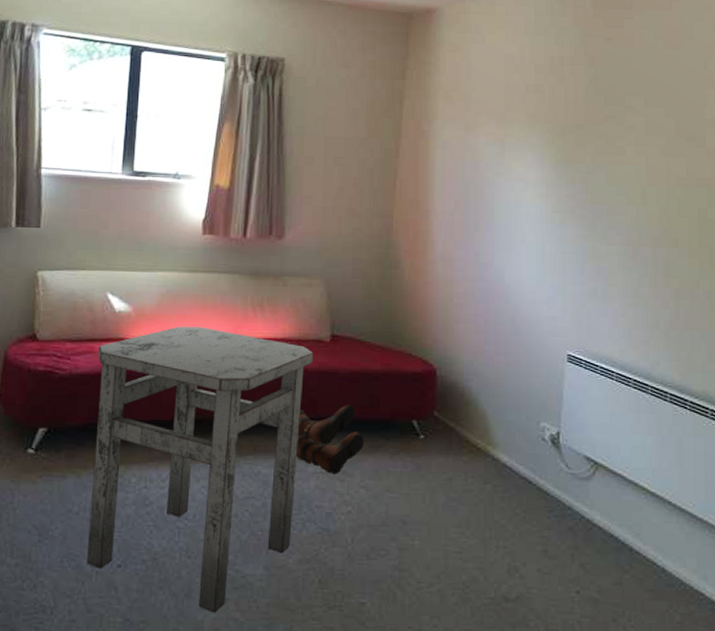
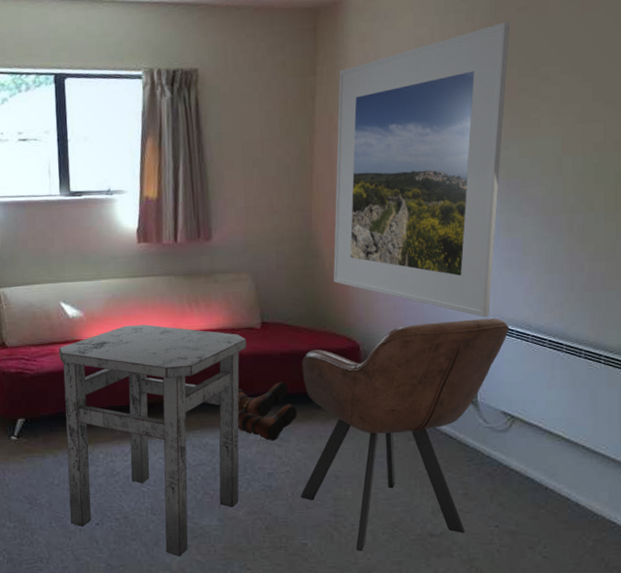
armchair: none [361,350,593,616] -> present [300,318,509,551]
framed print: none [411,49,597,349] -> present [333,21,510,318]

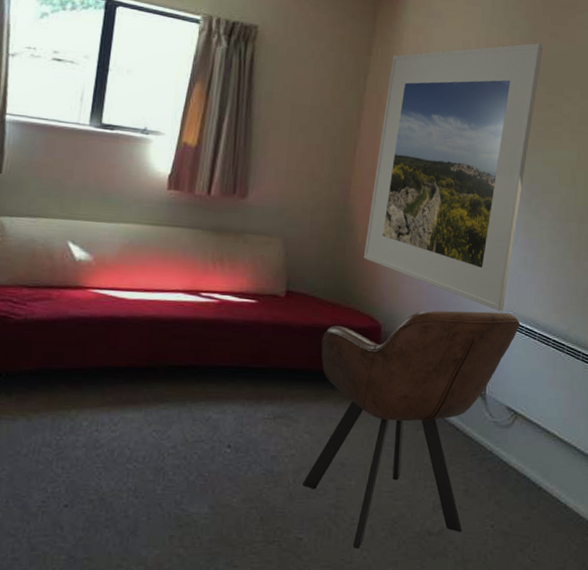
side table: present [58,325,247,557] -> none [33,277,269,549]
boots: present [237,381,297,441] -> none [246,356,311,420]

